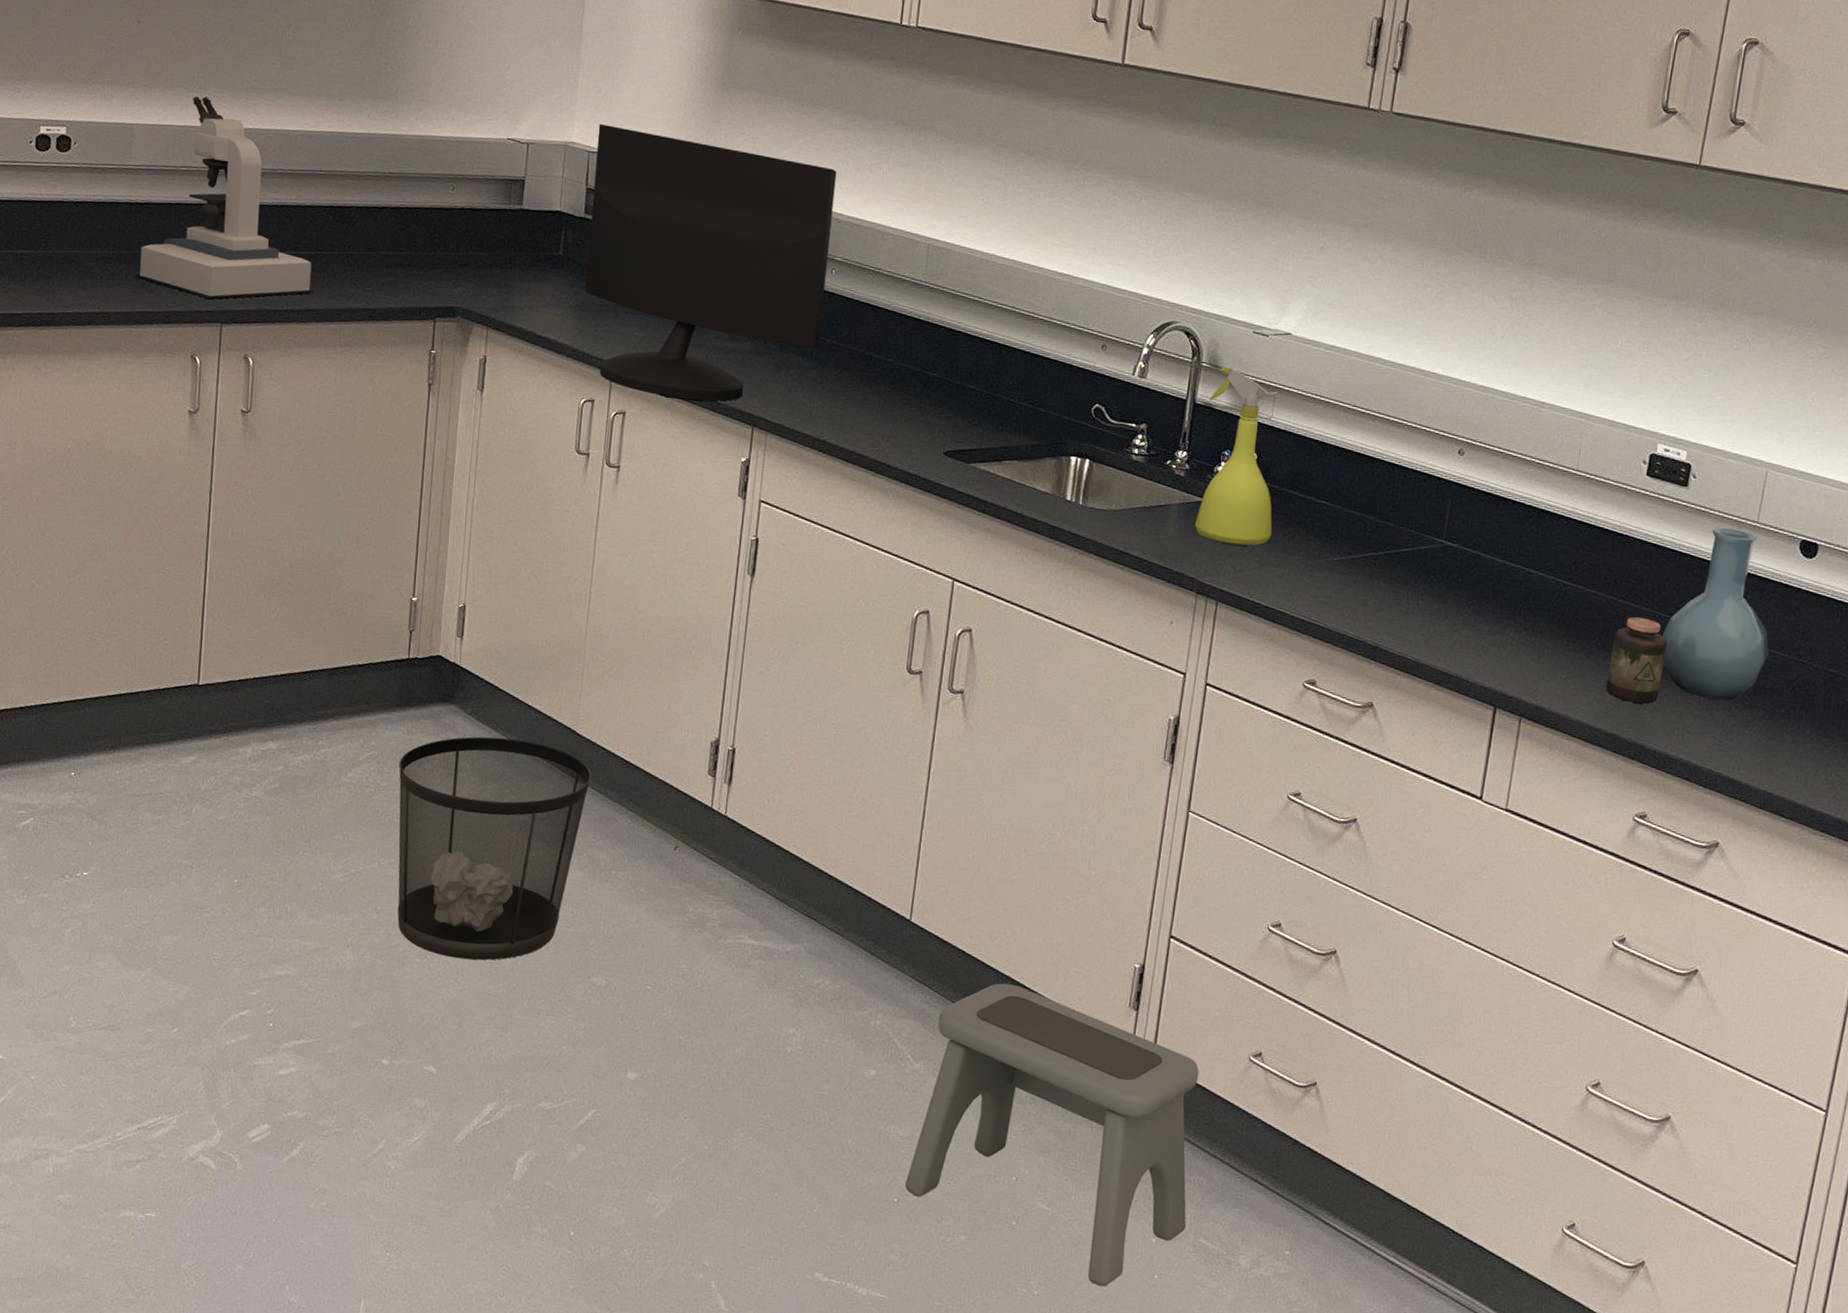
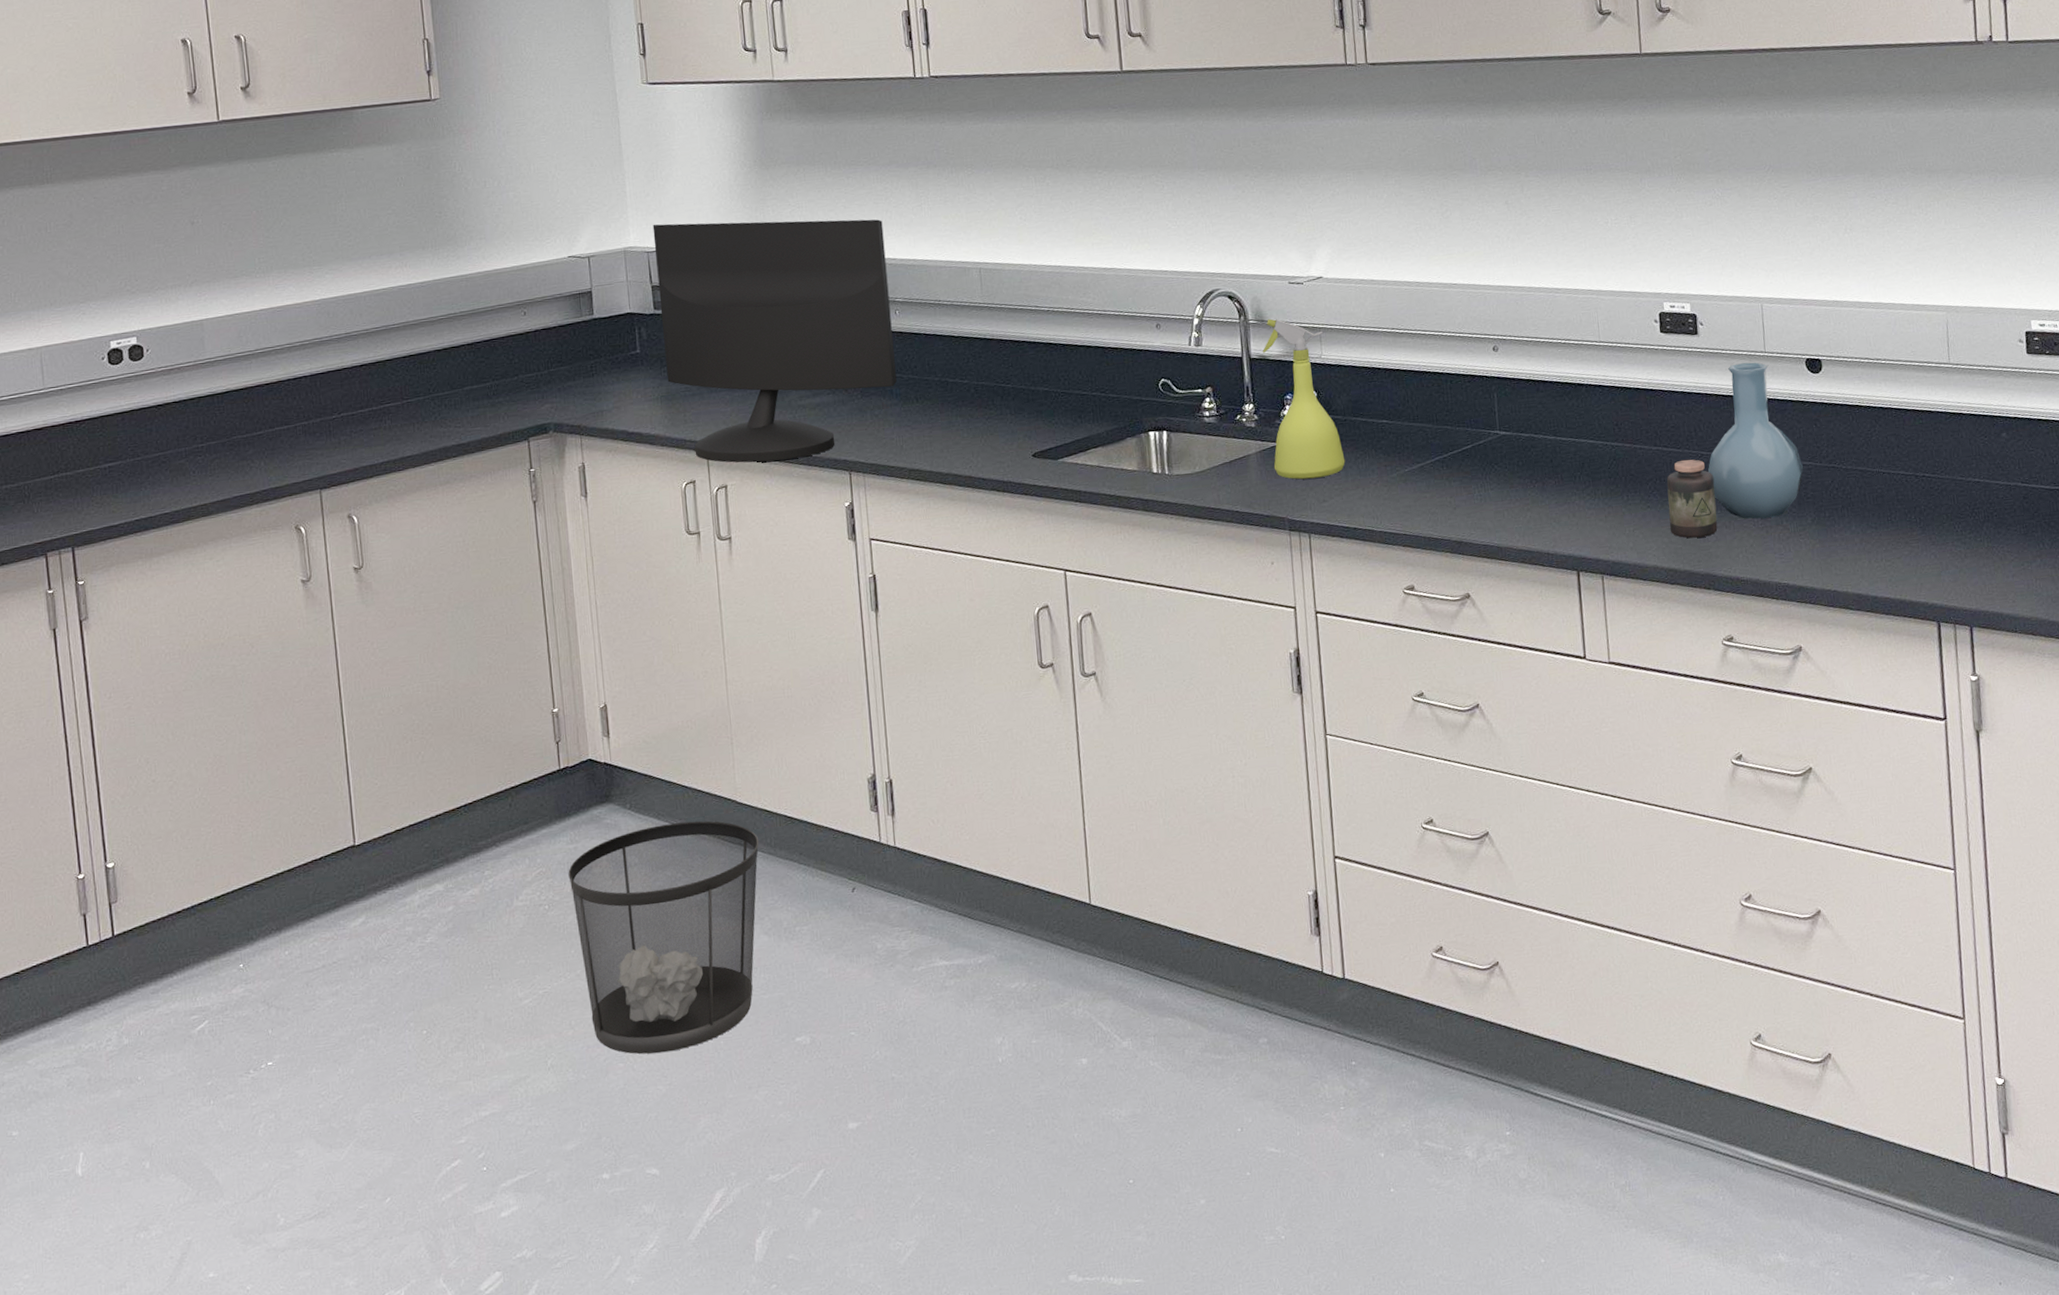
microscope: present [135,96,314,300] -> none [227,279,407,470]
step stool: present [905,983,1199,1287] -> none [1135,940,1410,1214]

